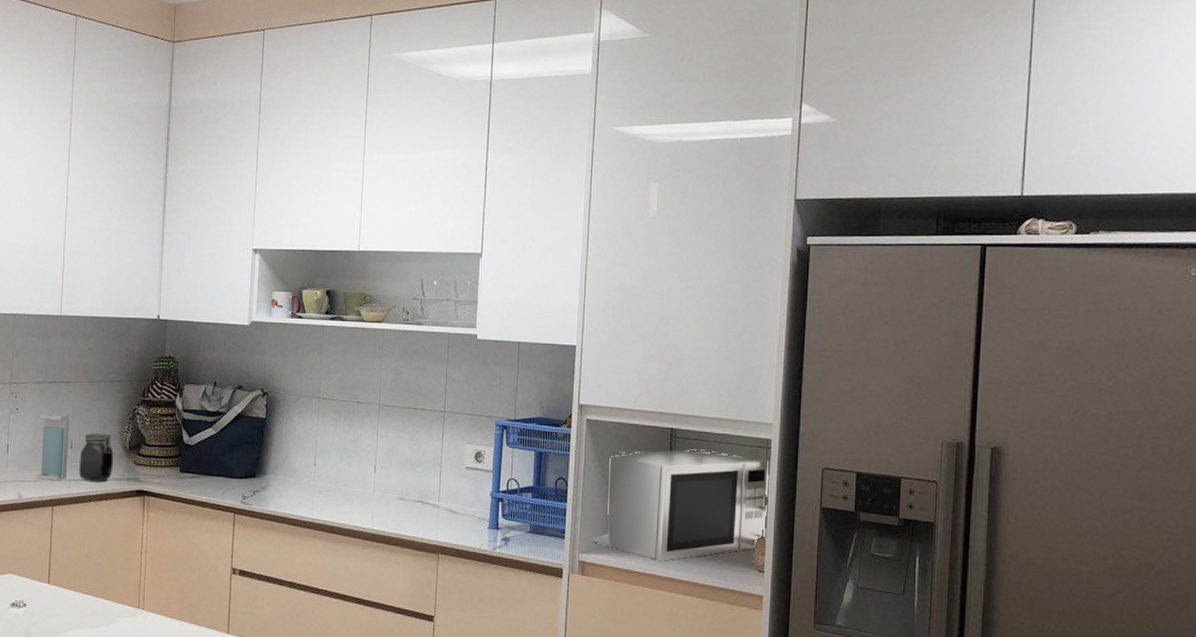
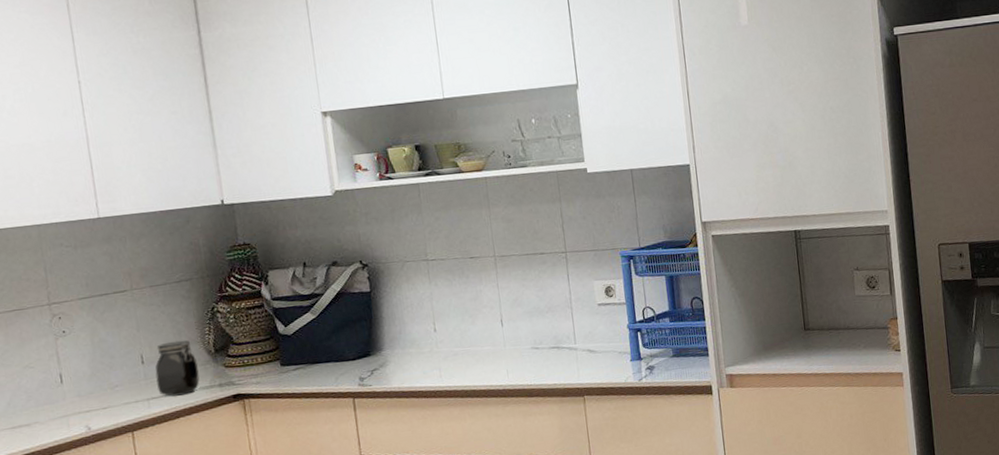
soap dispenser: present [36,414,70,481] -> none [95,327,144,405]
microwave: present [590,449,769,561] -> none [733,245,897,360]

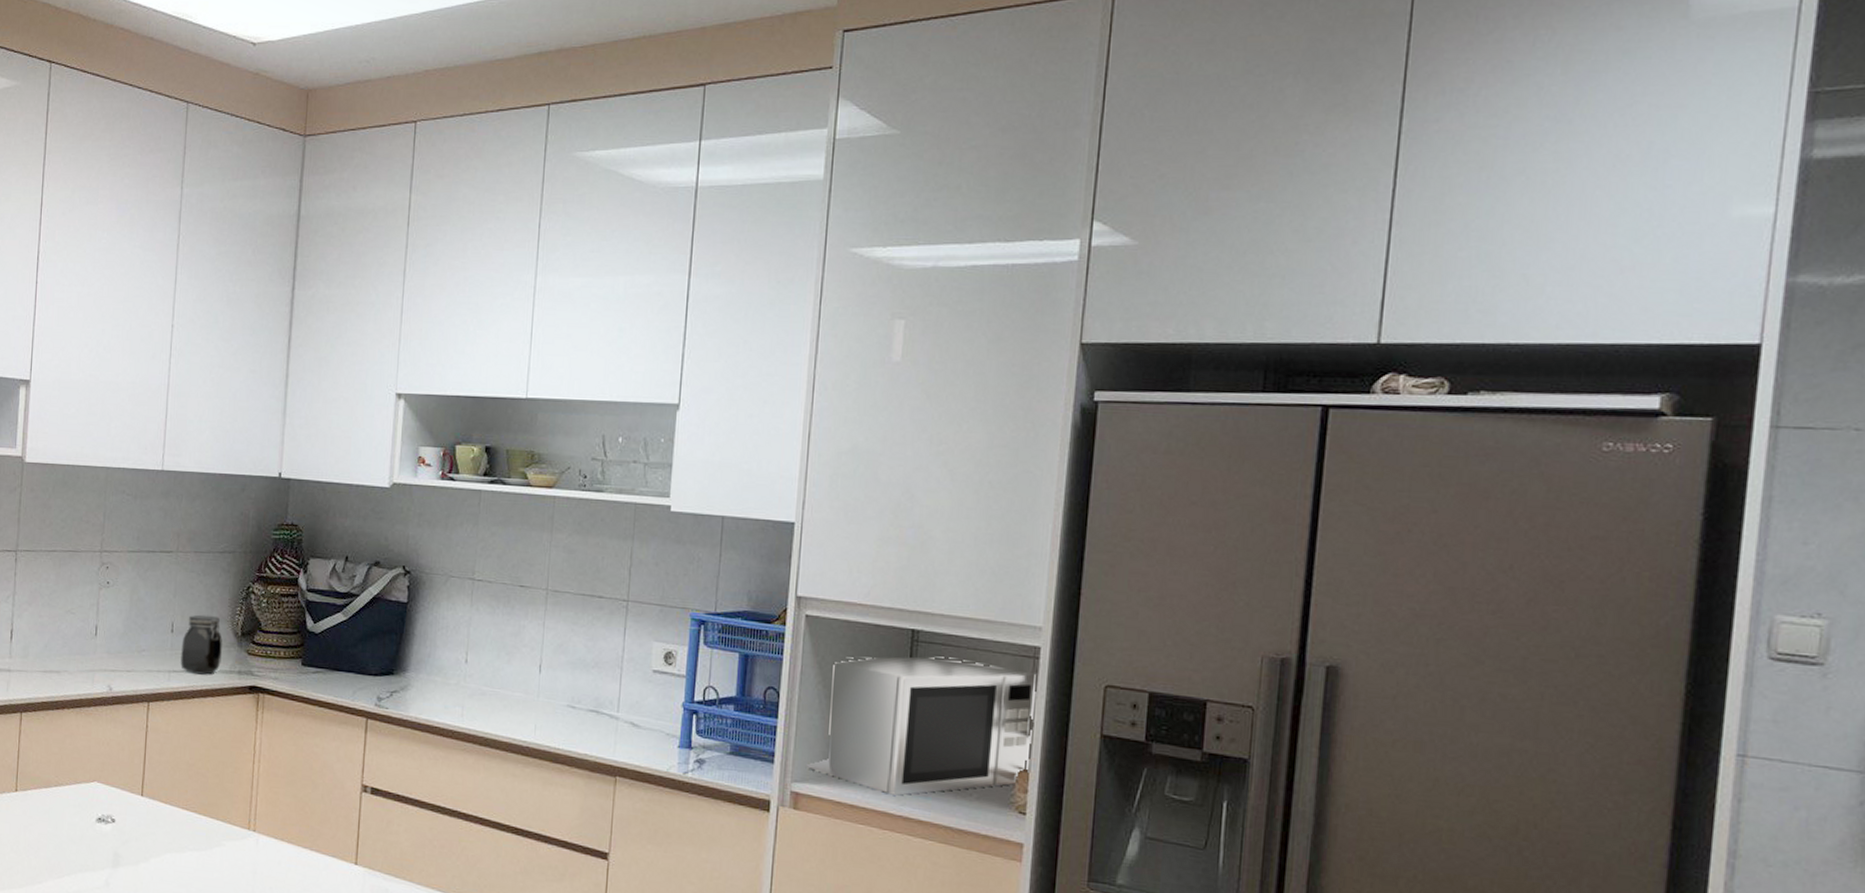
microwave: none [733,245,897,360] -> present [805,656,1036,796]

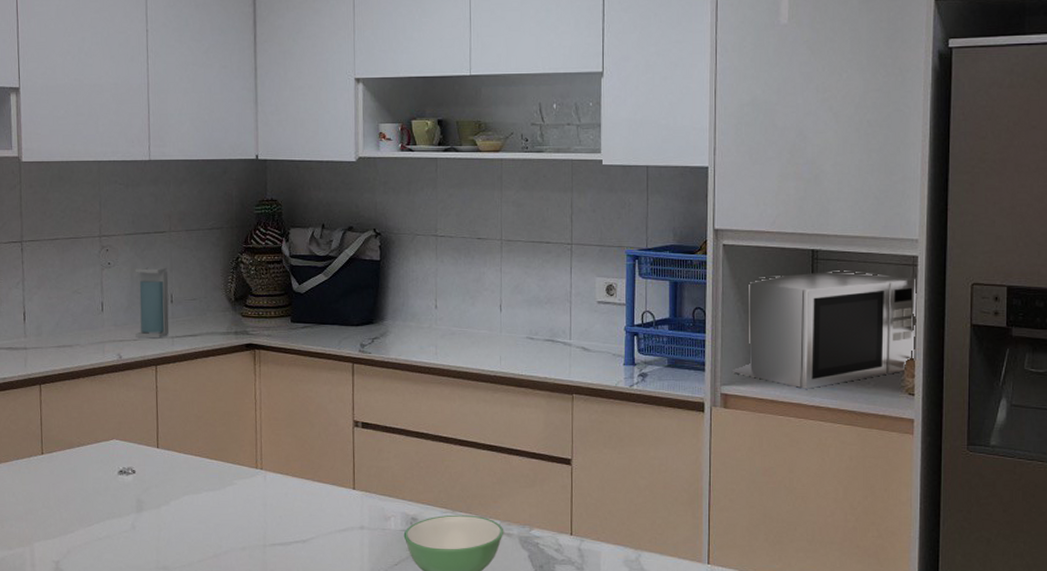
soap dispenser: none [129,589,171,672] -> present [135,267,169,339]
jar: present [180,614,222,675] -> none [181,285,219,338]

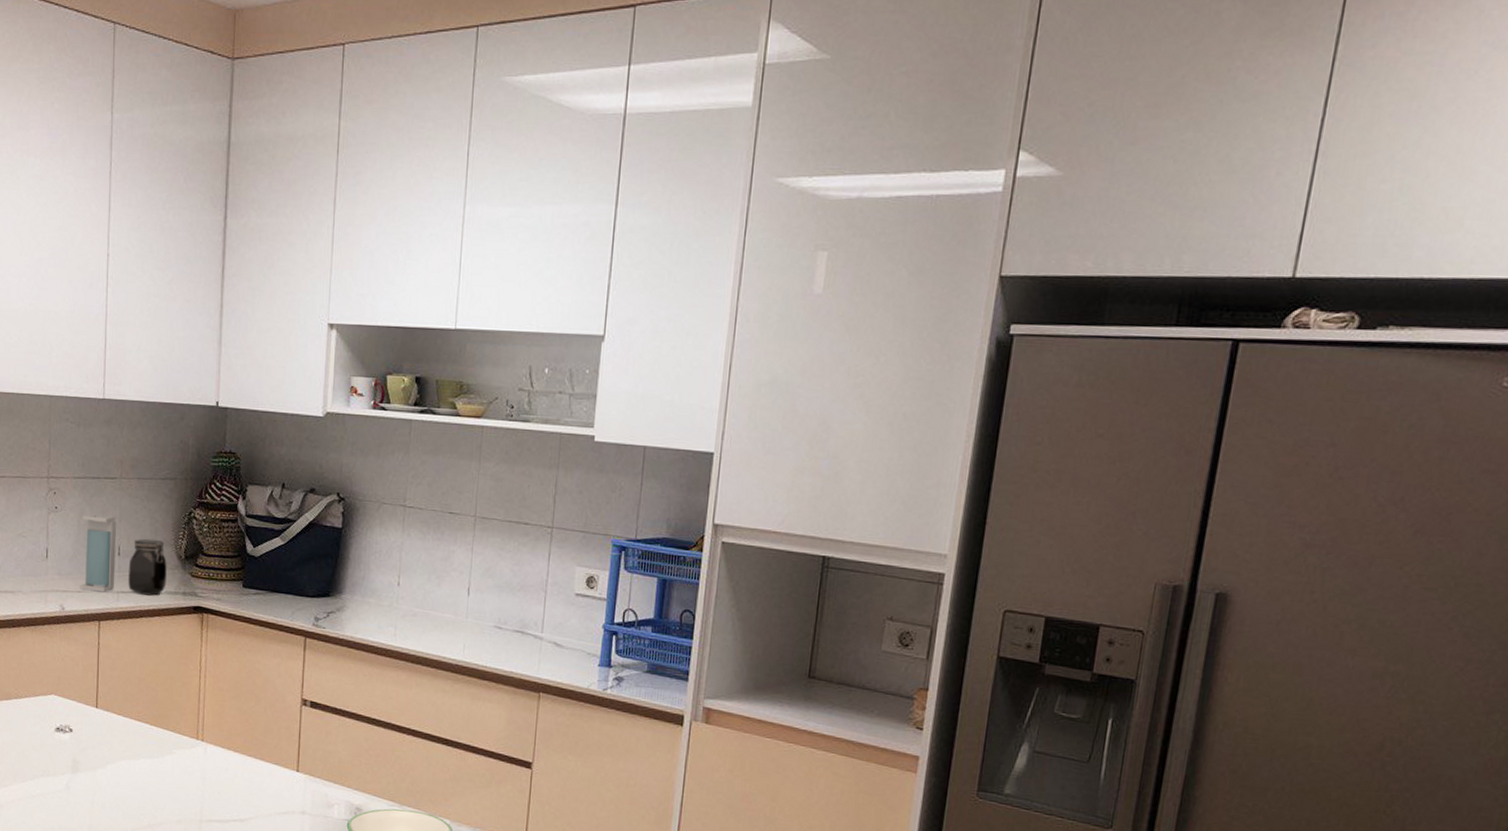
jar: none [181,285,219,338] -> present [128,538,167,596]
microwave: present [731,270,917,389] -> none [718,582,939,712]

